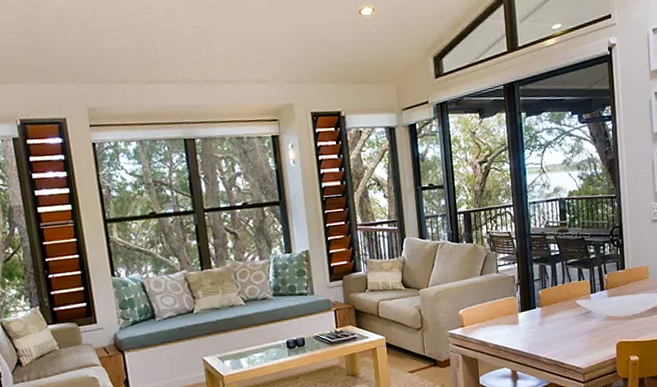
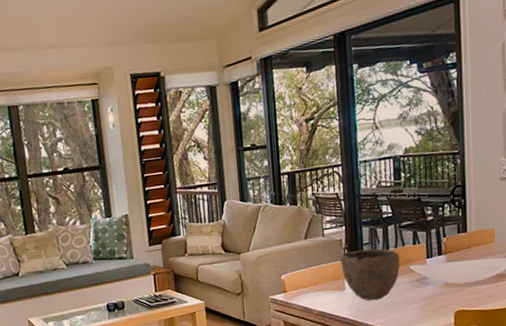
bowl: none [514,284,568,334] -> present [340,248,400,301]

